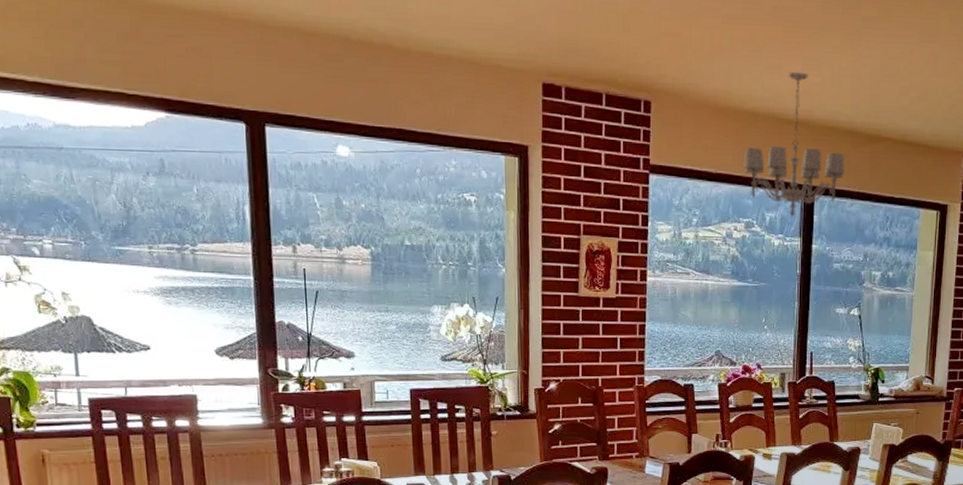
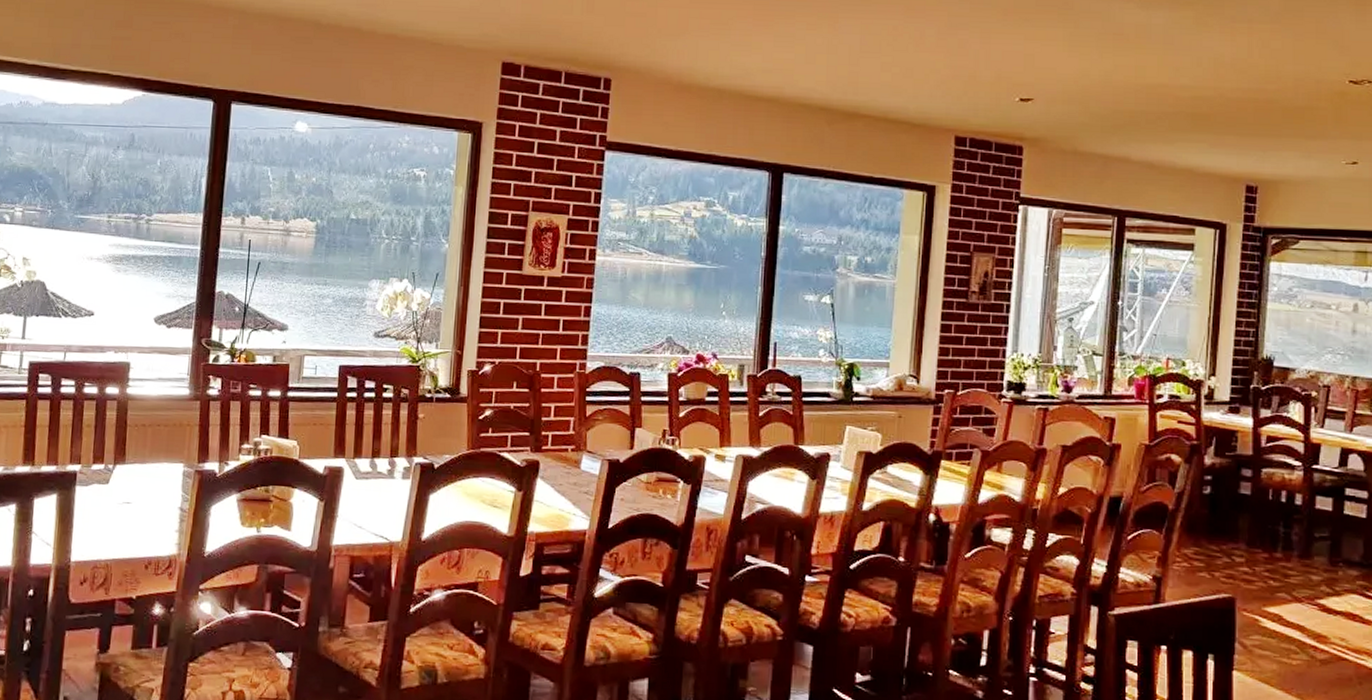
chandelier: present [744,71,845,216] -> none [706,49,819,195]

